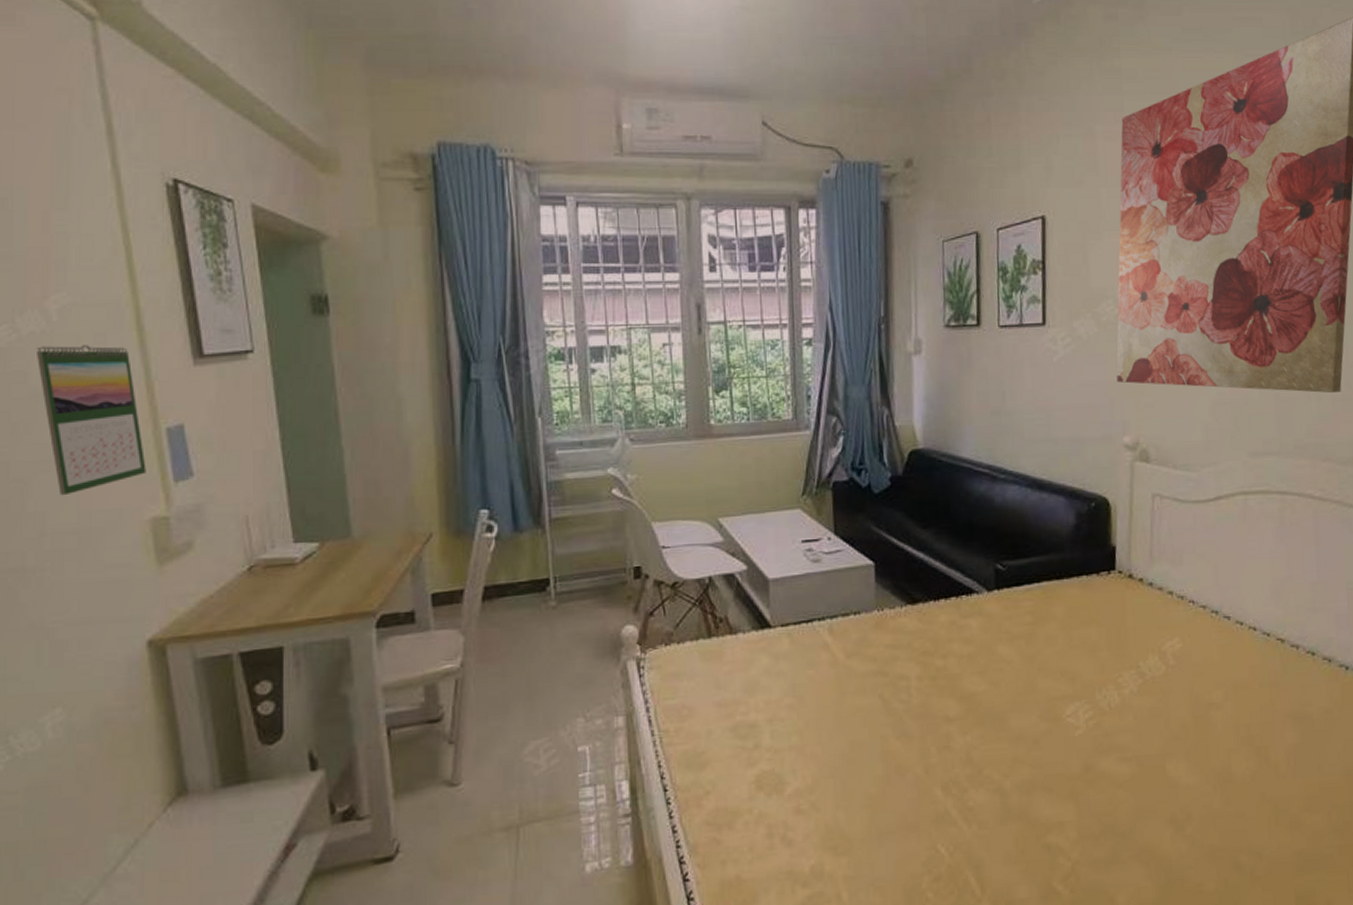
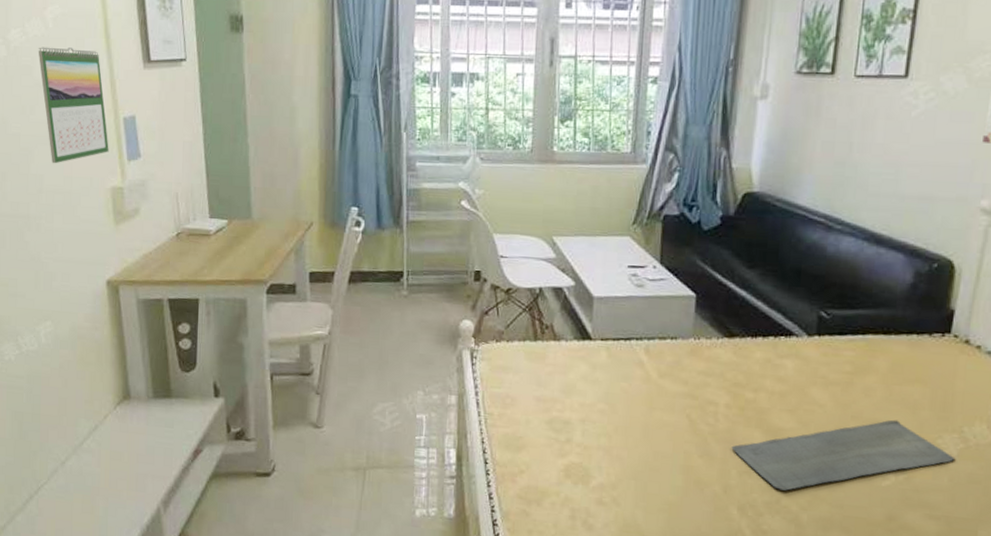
bath mat: none [928,665,1137,760] -> present [731,419,956,491]

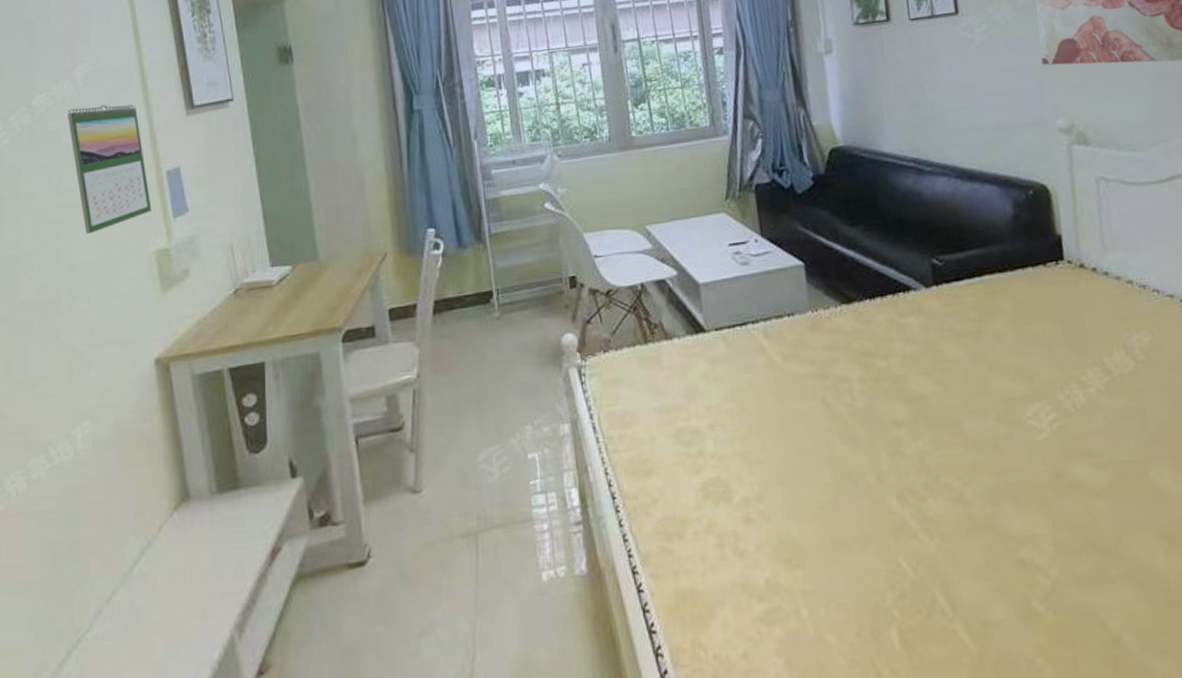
bath mat: present [731,419,956,491] -> none [875,363,1105,466]

